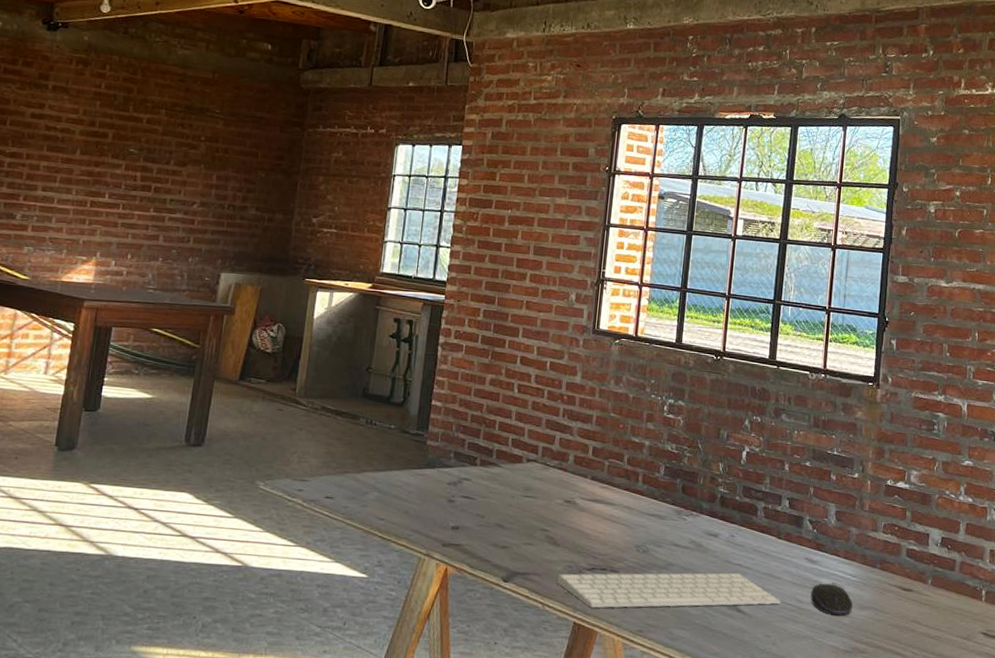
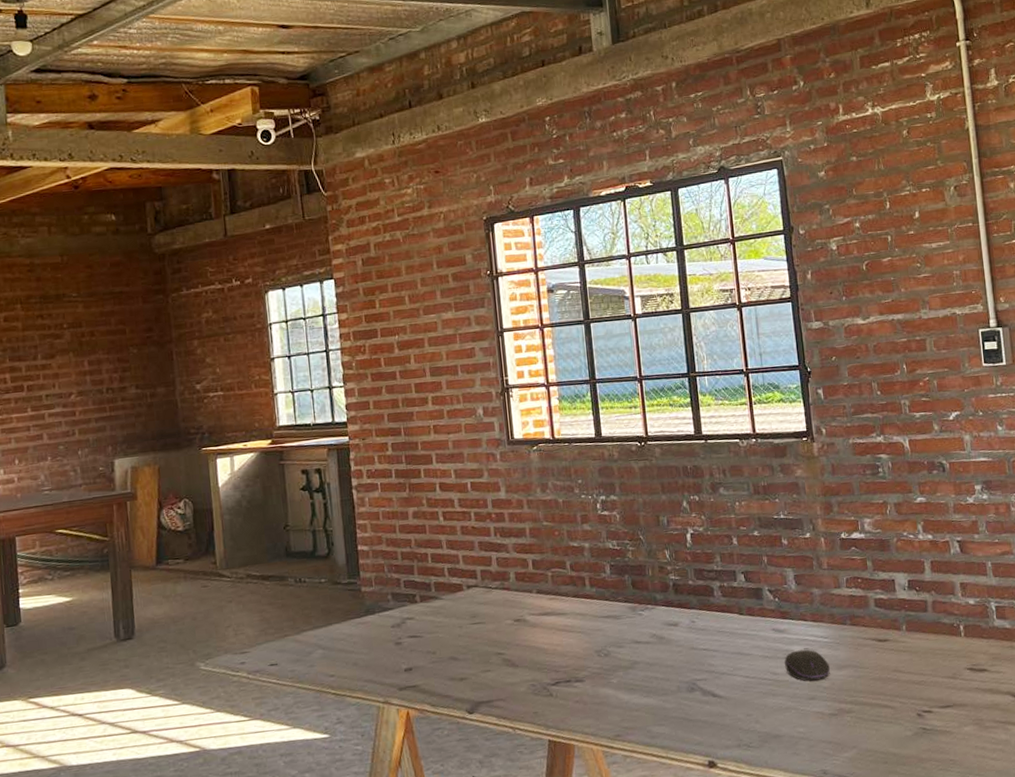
computer keyboard: present [557,572,781,608] -> none [523,657,756,723]

